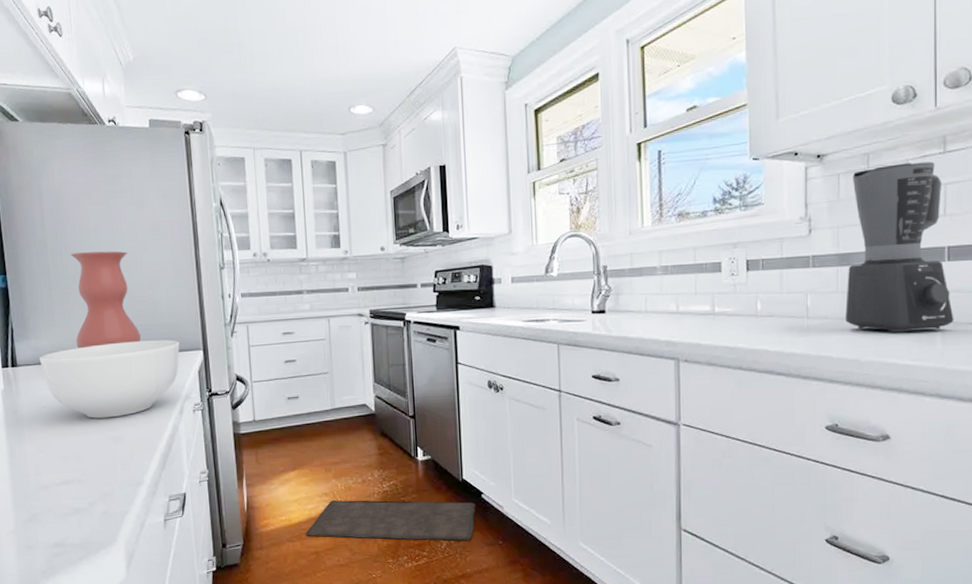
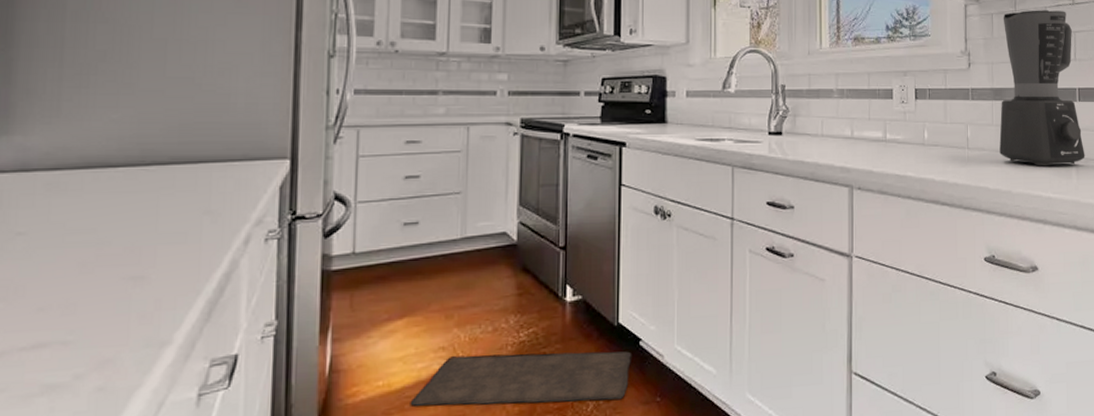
bowl: present [39,339,180,419] -> none [23,143,257,251]
vase: present [70,251,141,349] -> none [92,21,198,151]

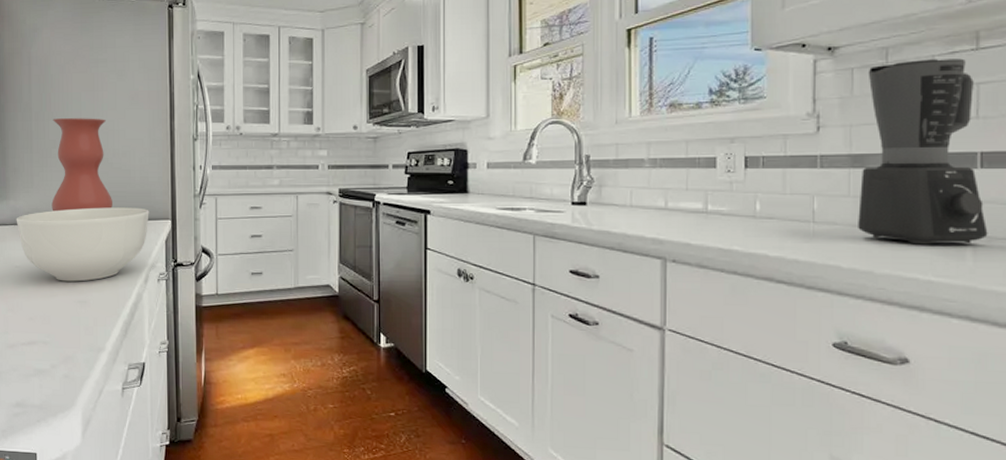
bowl: none [23,143,257,251] -> present [16,207,149,282]
vase: none [92,21,198,151] -> present [51,118,112,212]
doormat: present [410,351,632,406] -> none [261,382,439,437]

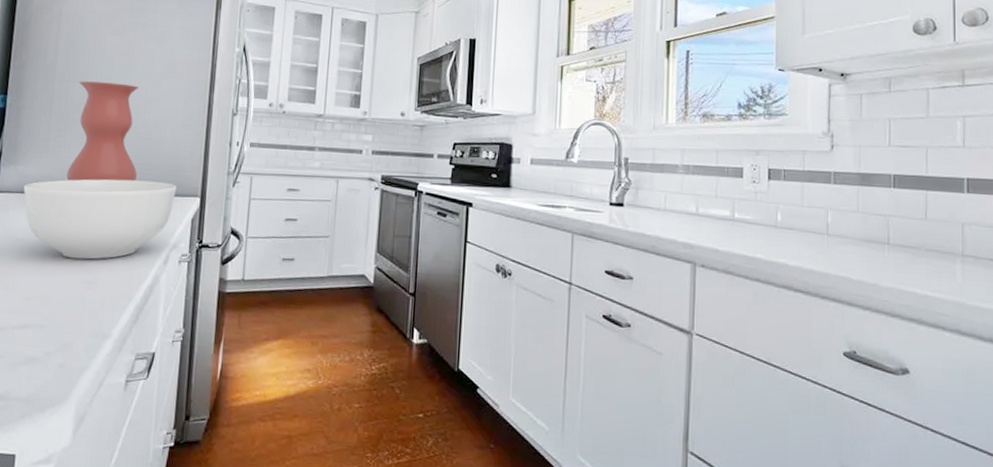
blender: present [858,58,988,245] -> none [866,91,974,262]

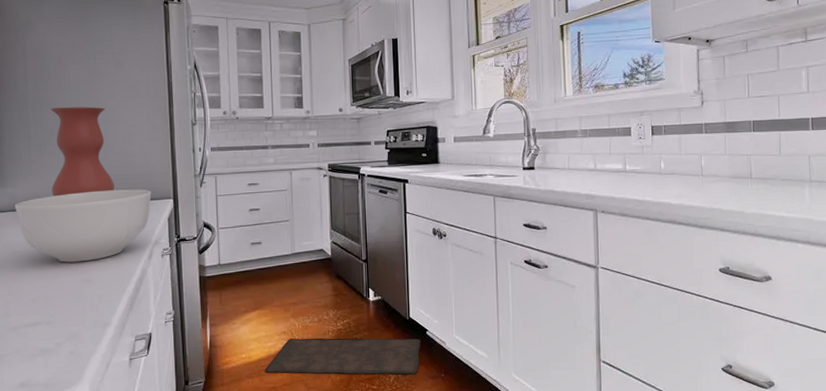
doormat: none [280,378,470,441] -> present [264,338,421,375]

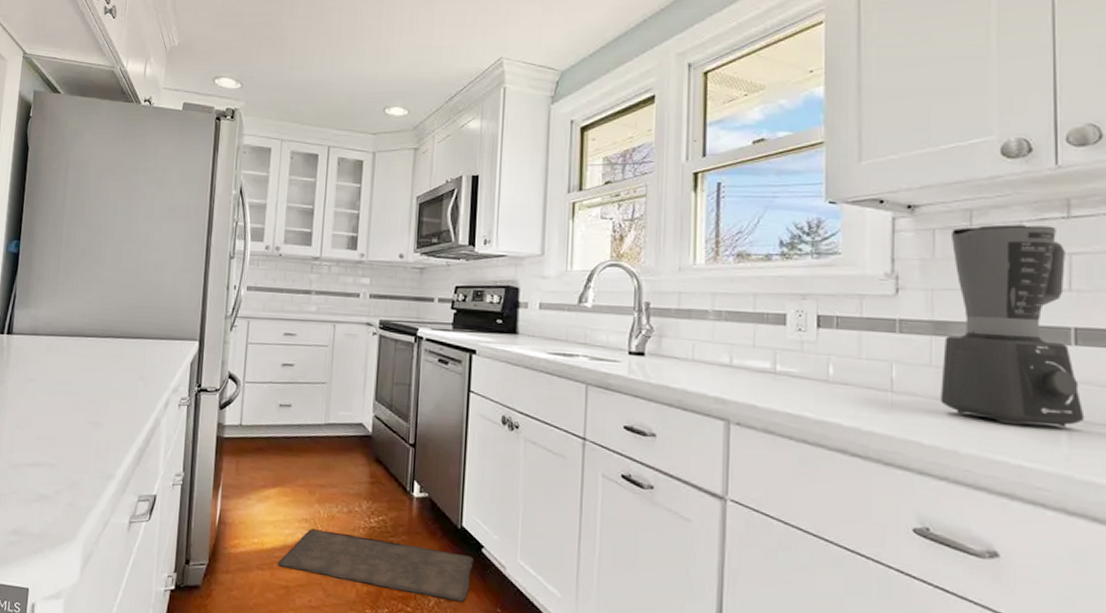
bowl: present [14,189,151,263] -> none [35,322,177,401]
vase: present [50,106,114,197] -> none [74,226,140,325]
blender: none [732,48,819,189] -> present [941,224,1085,428]

